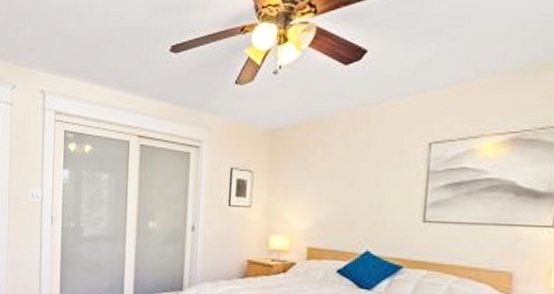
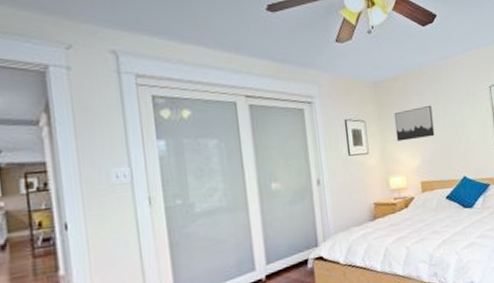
wall art: none [286,160,339,199] -> present [394,105,435,142]

